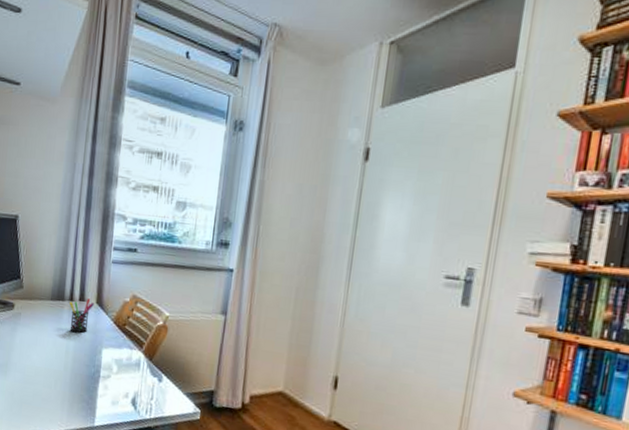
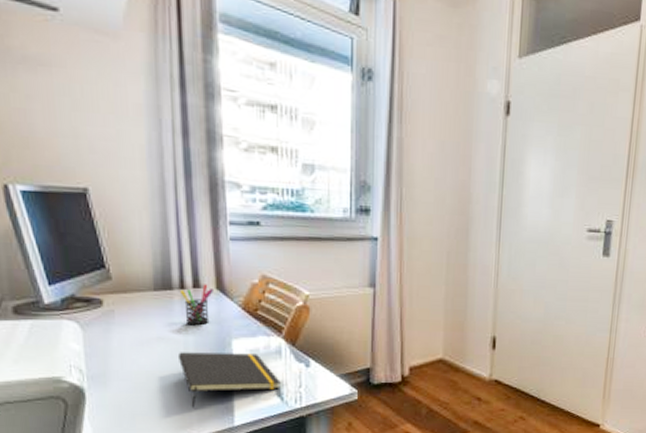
notepad: none [60,354,136,404] -> present [177,352,281,408]

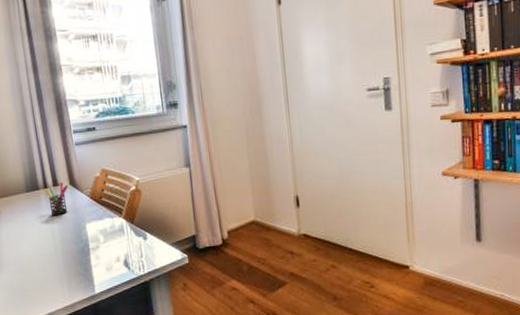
notepad: present [177,352,281,408] -> none [48,233,127,282]

